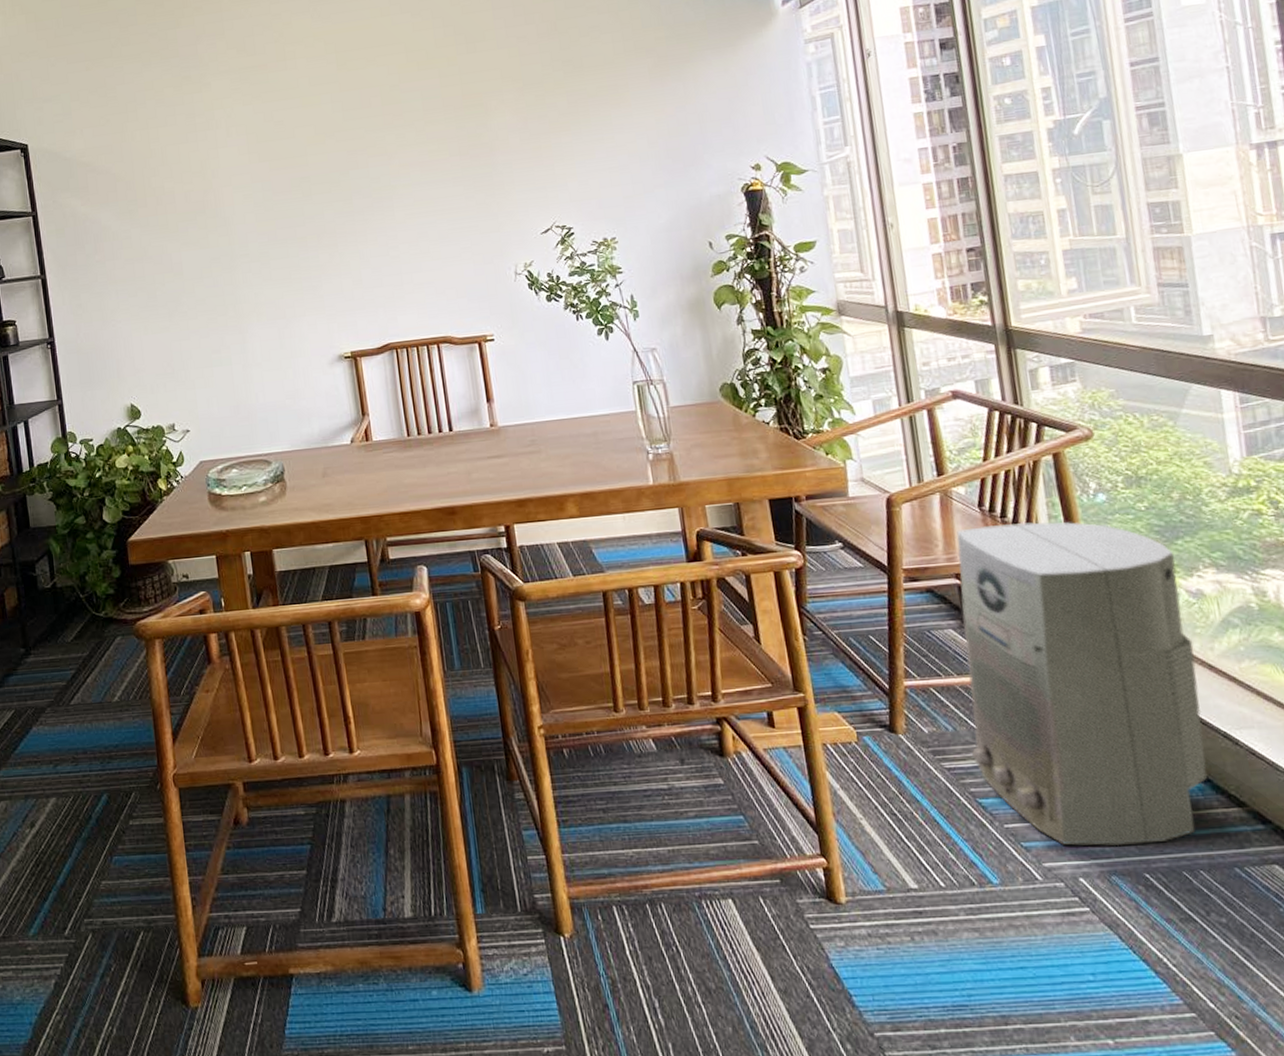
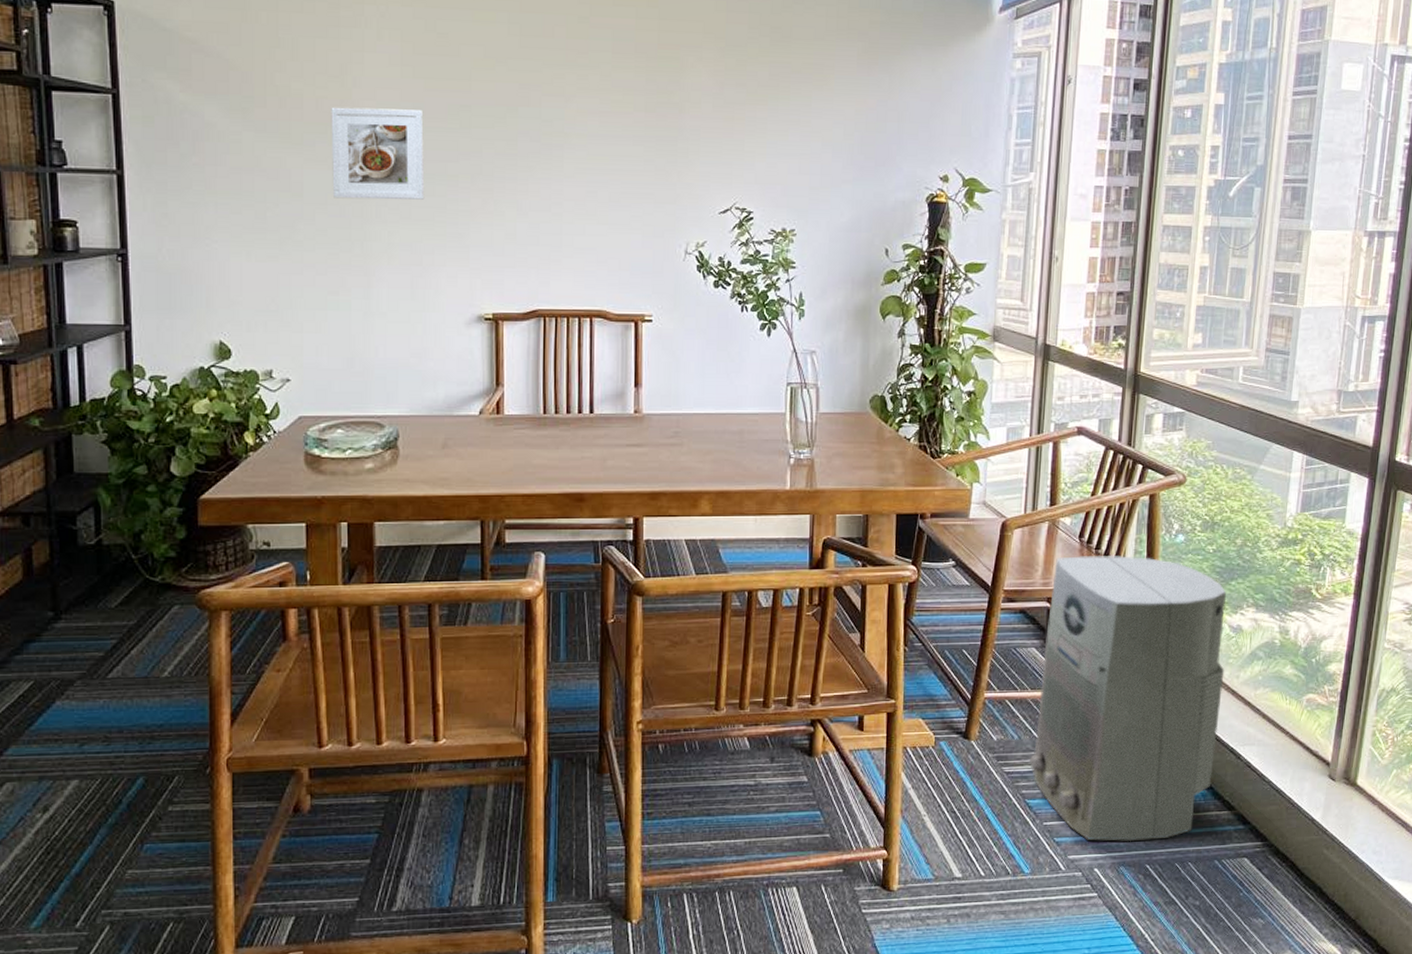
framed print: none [197,187,281,272] -> present [331,107,425,200]

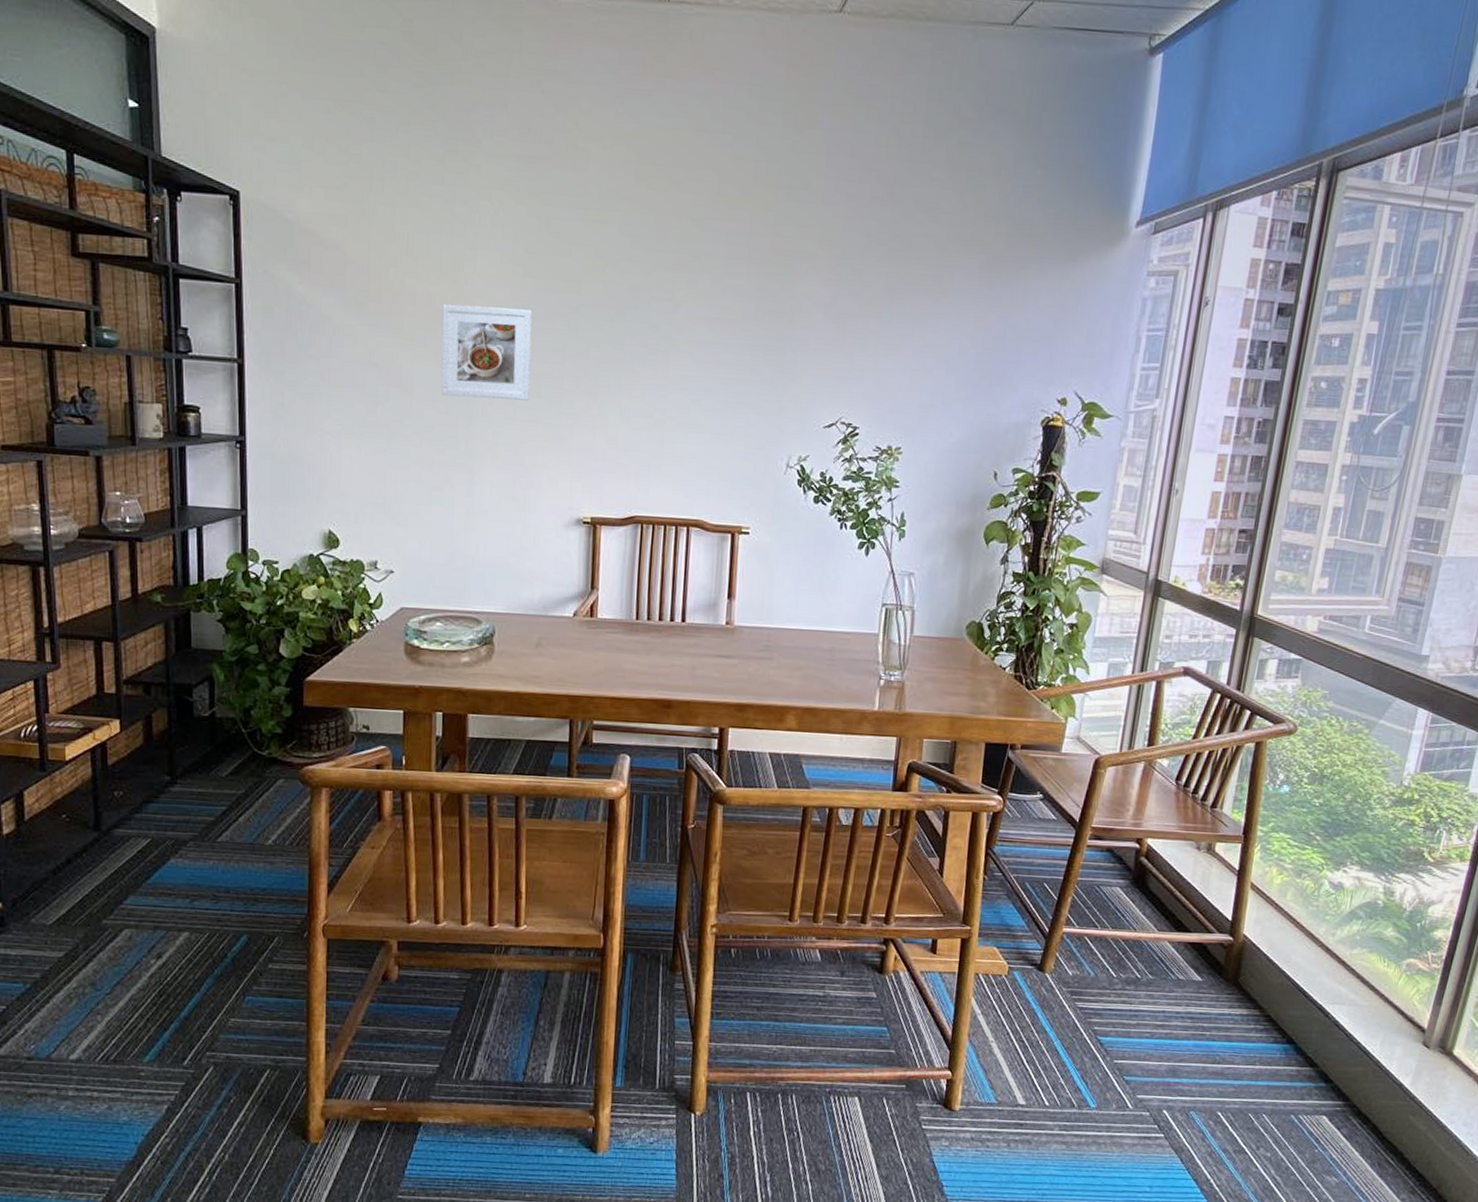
air purifier: present [1030,556,1227,842] -> none [1104,798,1330,1088]

